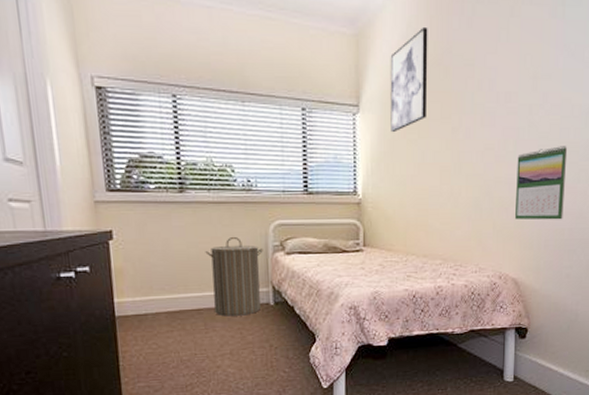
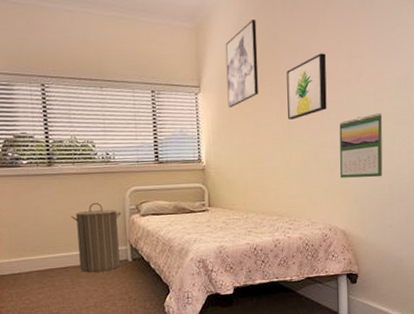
wall art: none [458,72,507,149] -> present [286,53,327,120]

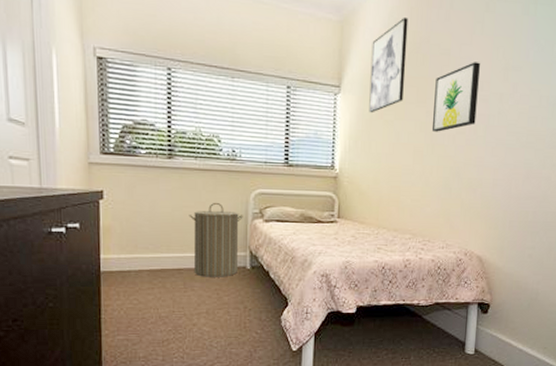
calendar: present [339,113,383,178] -> none [482,133,535,203]

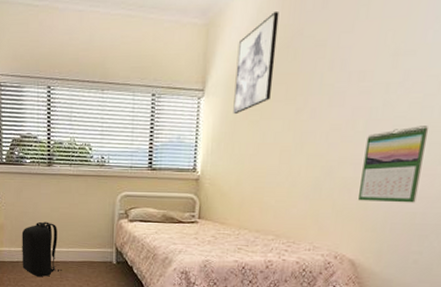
backpack: none [134,222,186,287] -> present [22,221,62,277]
laundry hamper: present [189,202,243,277] -> none [64,204,110,270]
wall art: present [431,62,480,132] -> none [301,50,363,130]
calendar: none [482,133,535,203] -> present [358,126,429,203]

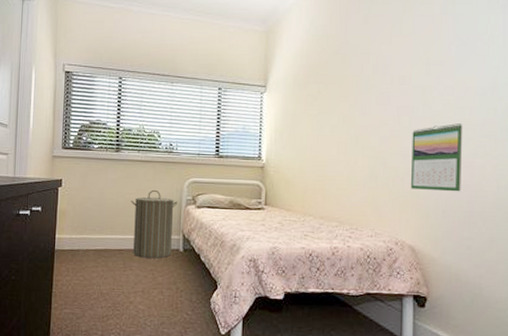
backpack: present [22,221,62,277] -> none [83,207,126,266]
laundry hamper: none [64,204,110,270] -> present [130,189,178,259]
wall art: present [233,10,279,115] -> none [293,23,328,109]

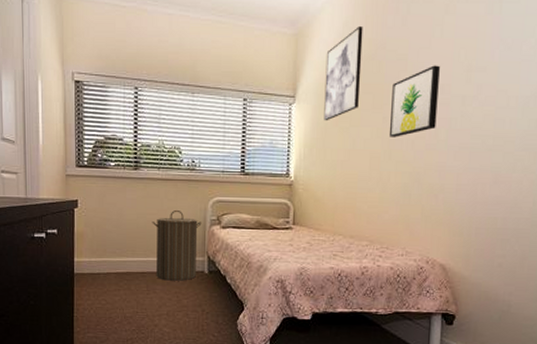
wall art: none [293,23,328,109] -> present [324,25,363,121]
wall art: none [354,59,400,124] -> present [389,65,440,137]
calendar: present [411,123,463,192] -> none [445,136,503,209]

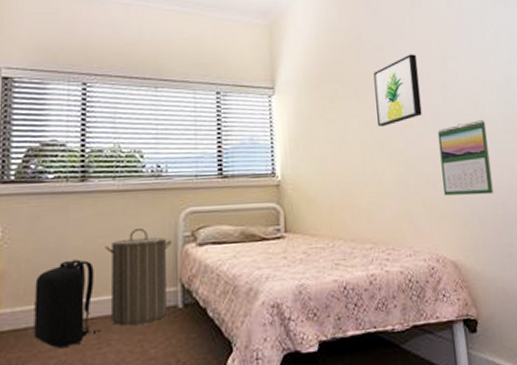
backpack: none [104,229,149,289] -> present [34,259,101,348]
wall art: present [324,25,363,121] -> none [303,17,342,113]
calendar: none [445,136,503,209] -> present [437,120,494,196]

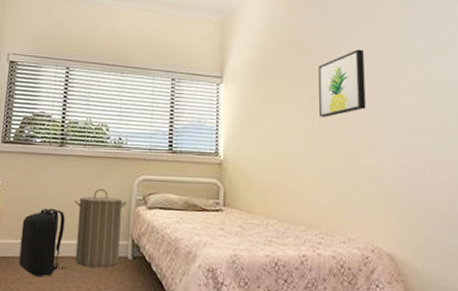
calendar: present [437,120,494,196] -> none [381,117,440,192]

